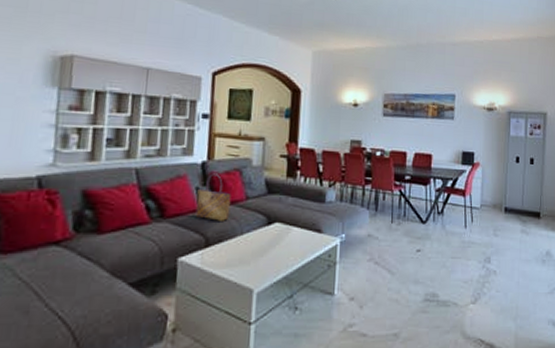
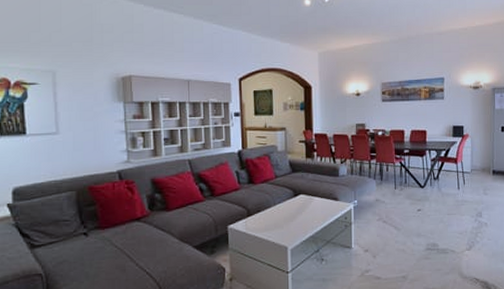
tote bag: present [195,173,232,221] -> none [237,159,264,196]

